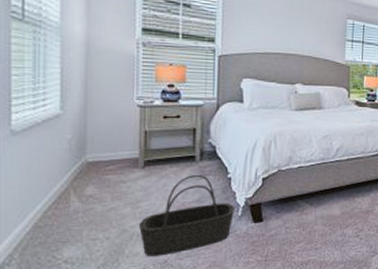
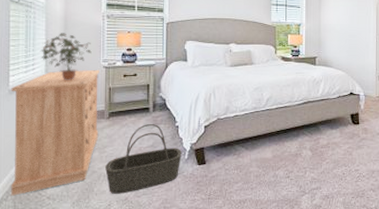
dresser: none [14,108,132,260] -> present [11,69,100,196]
potted plant: none [52,61,122,121] -> present [40,33,92,80]

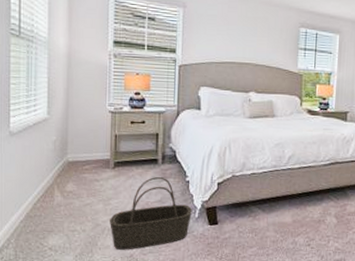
dresser: present [11,69,100,196] -> none [12,113,105,244]
potted plant: present [40,33,92,80] -> none [41,72,97,125]

